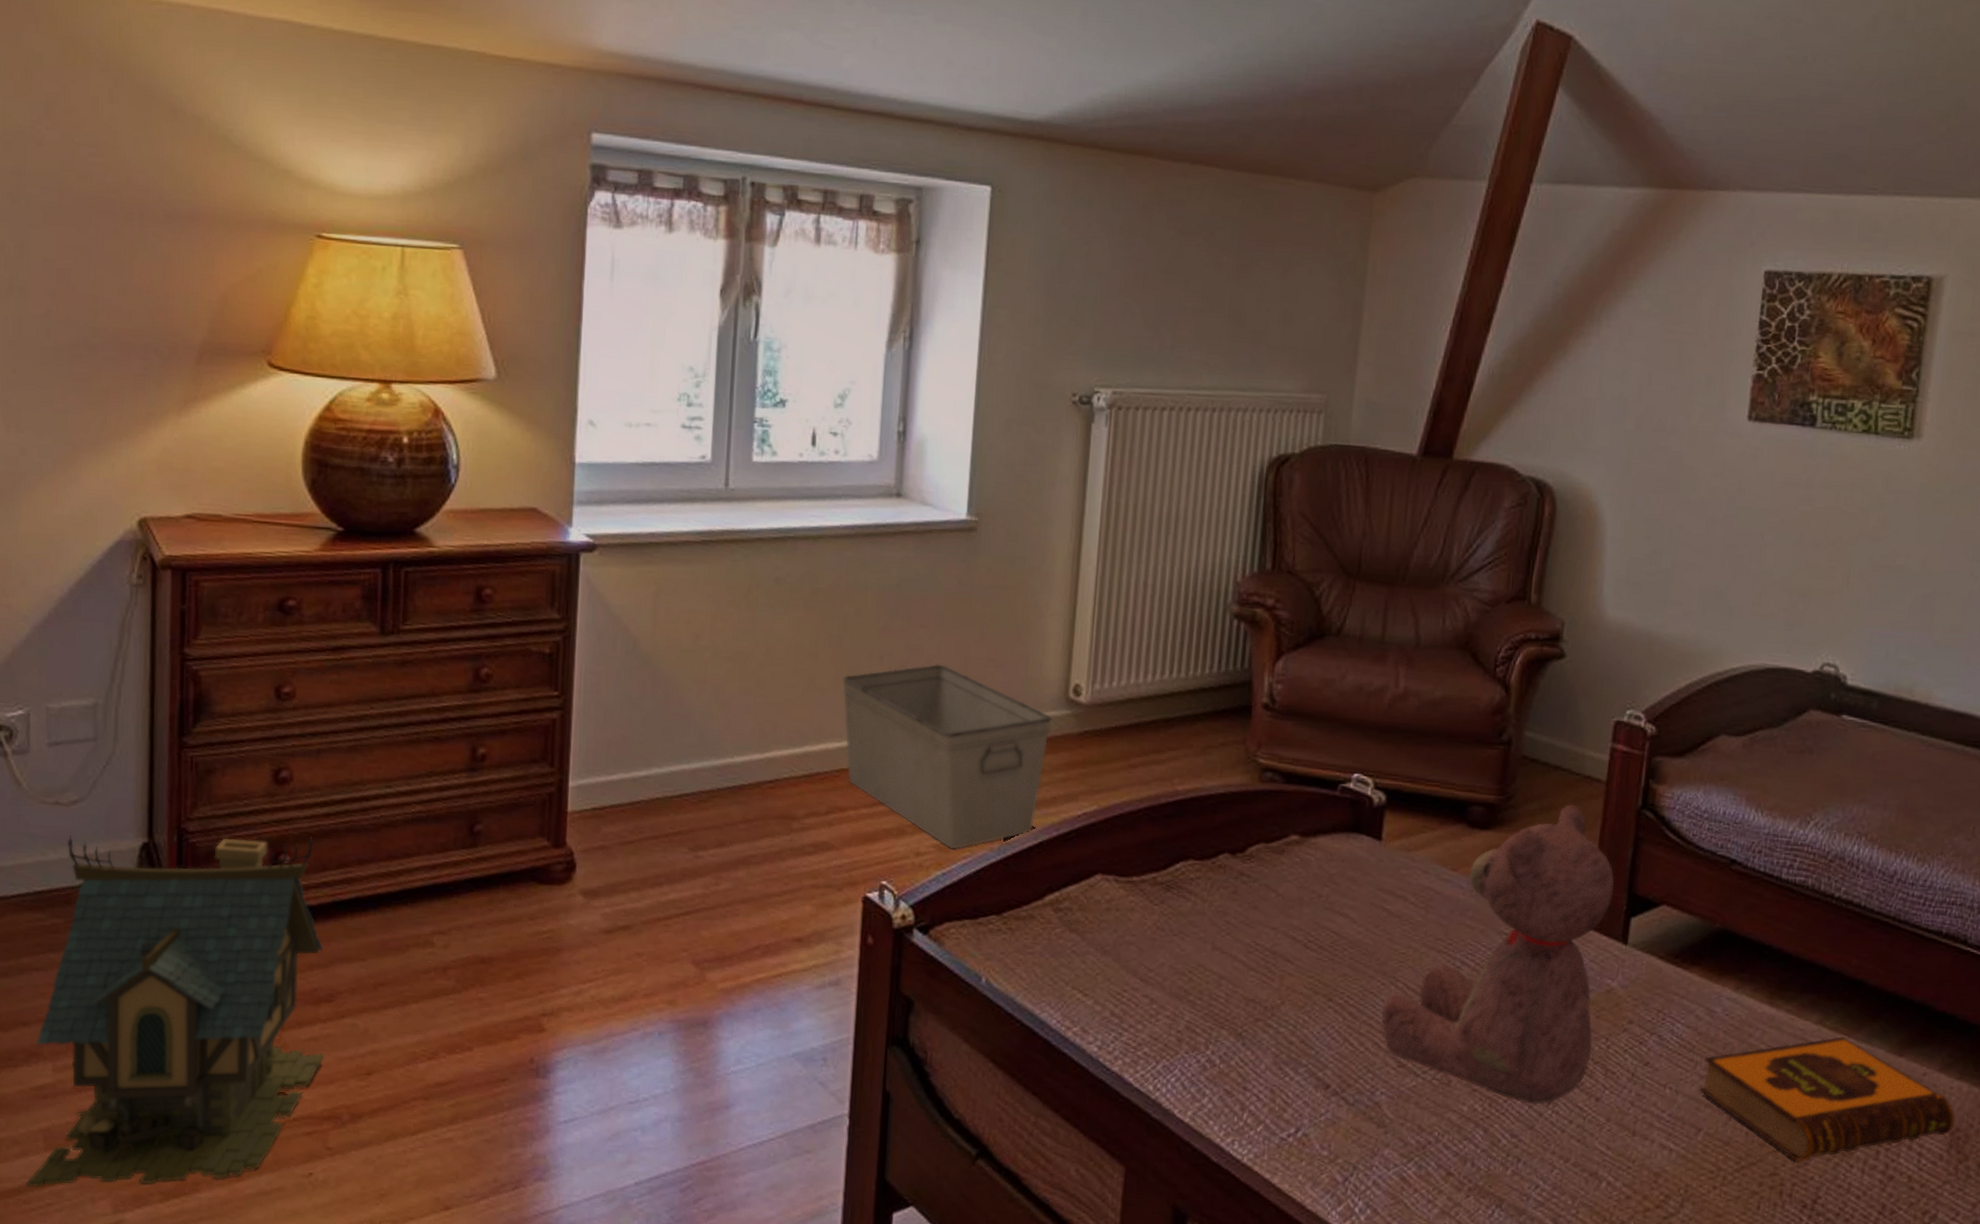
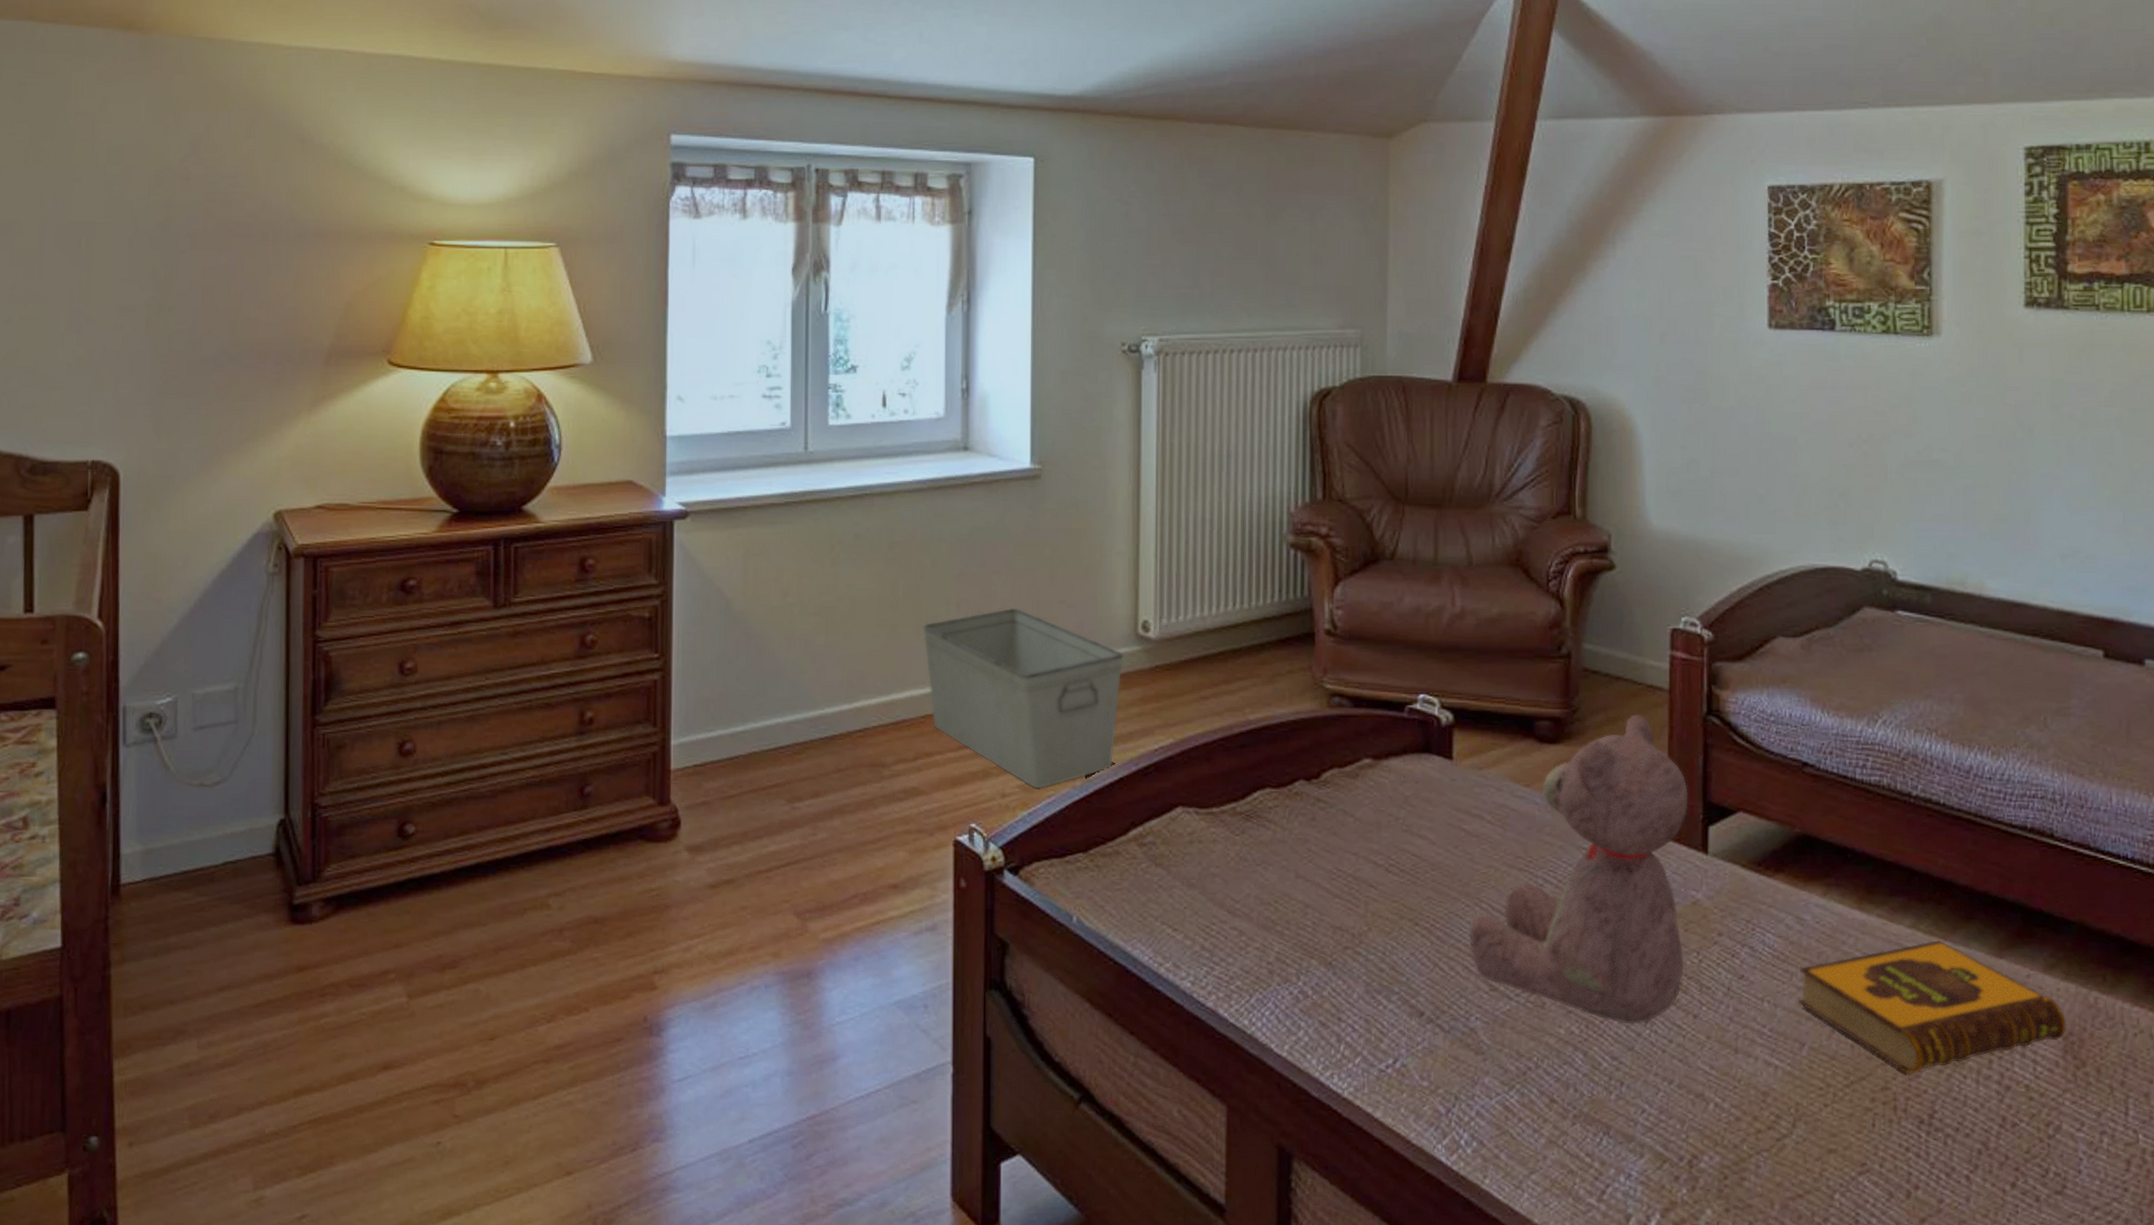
toy house: present [27,835,324,1188] -> none [174,804,450,1167]

